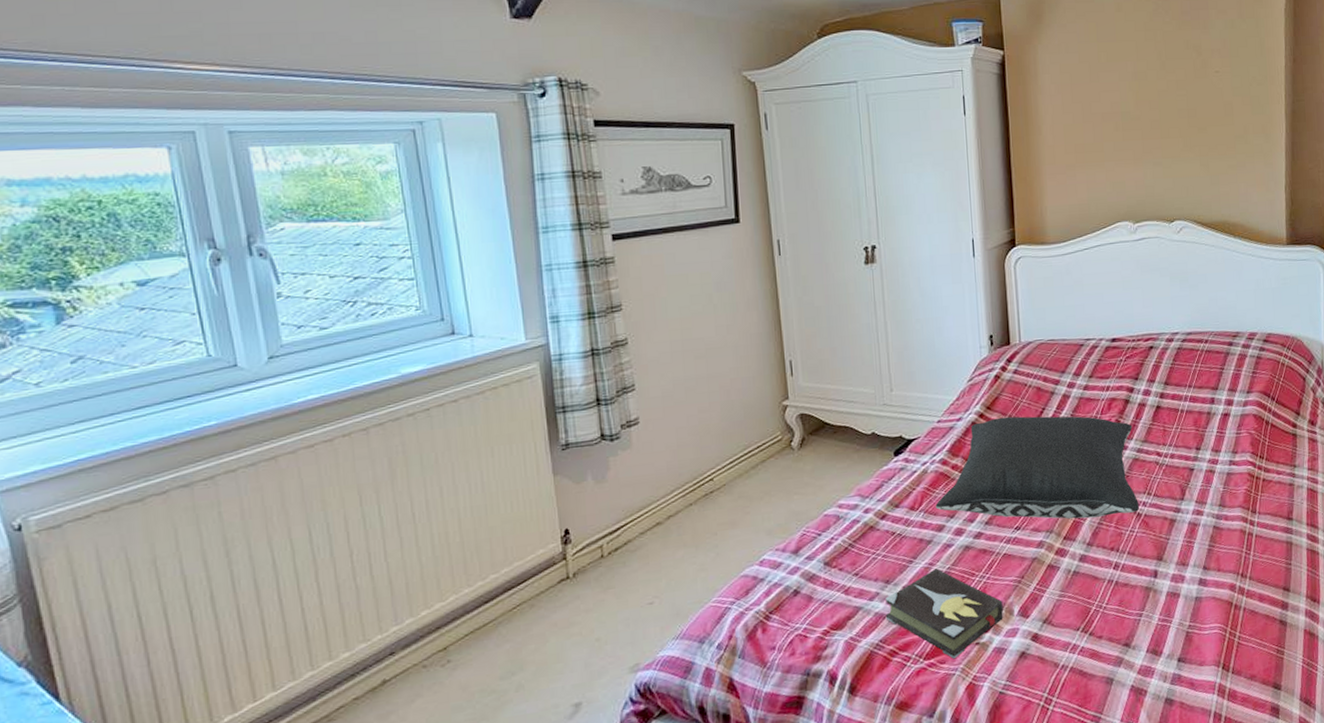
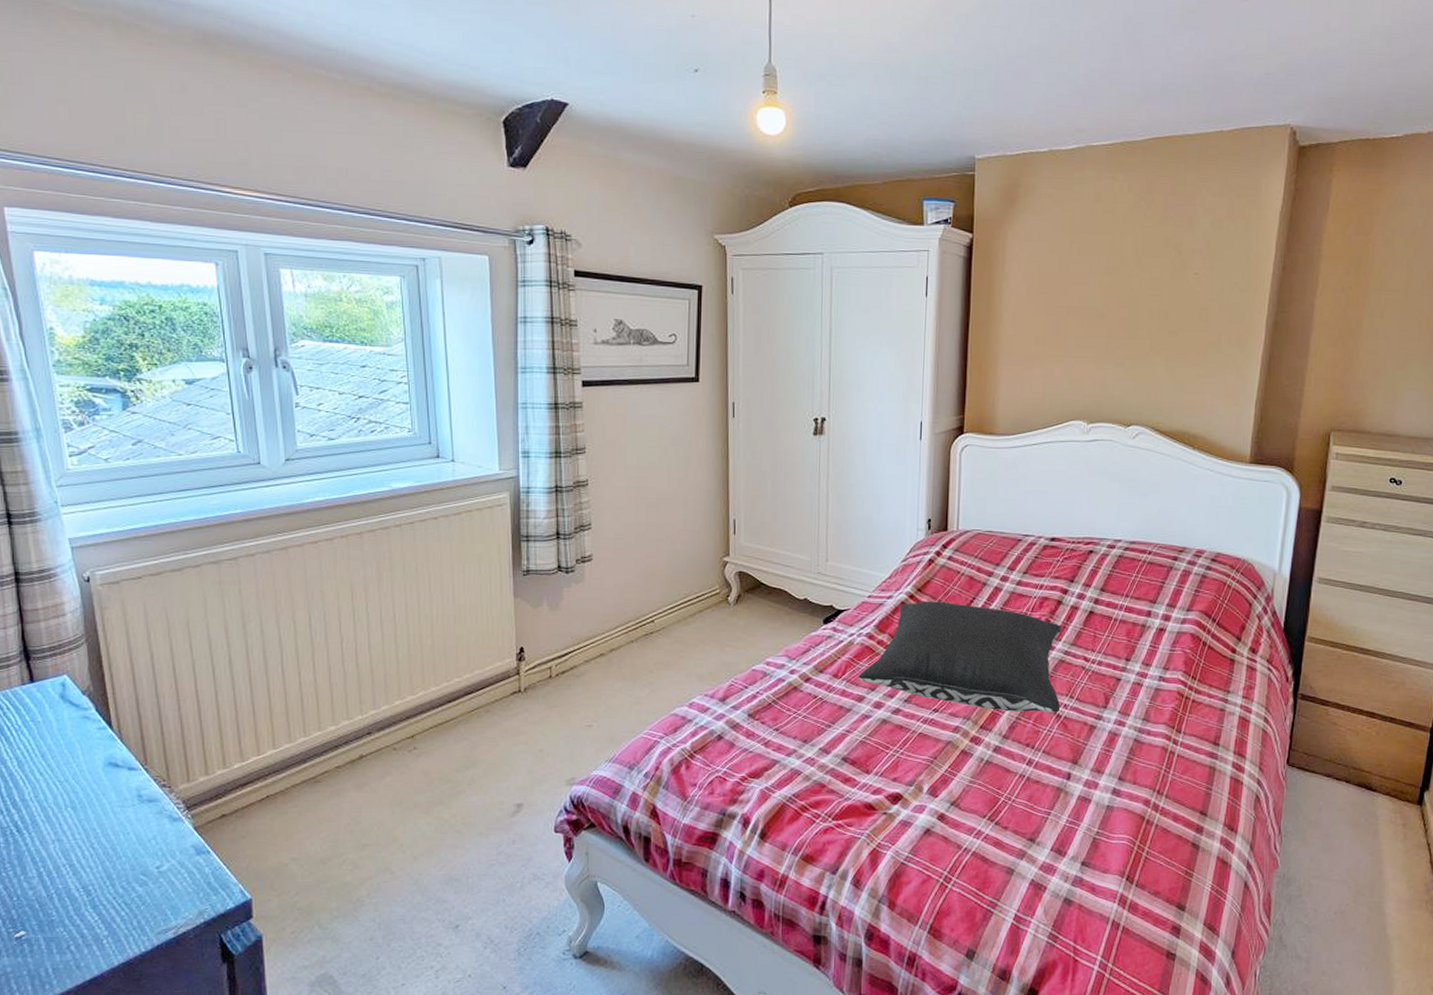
hardback book: present [885,568,1003,659] -> none [800,736,913,824]

